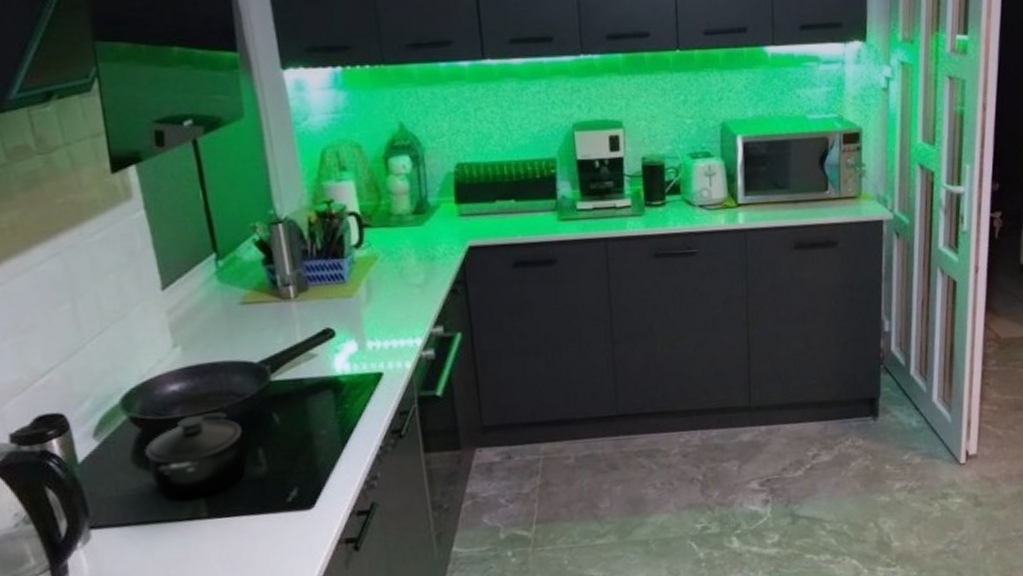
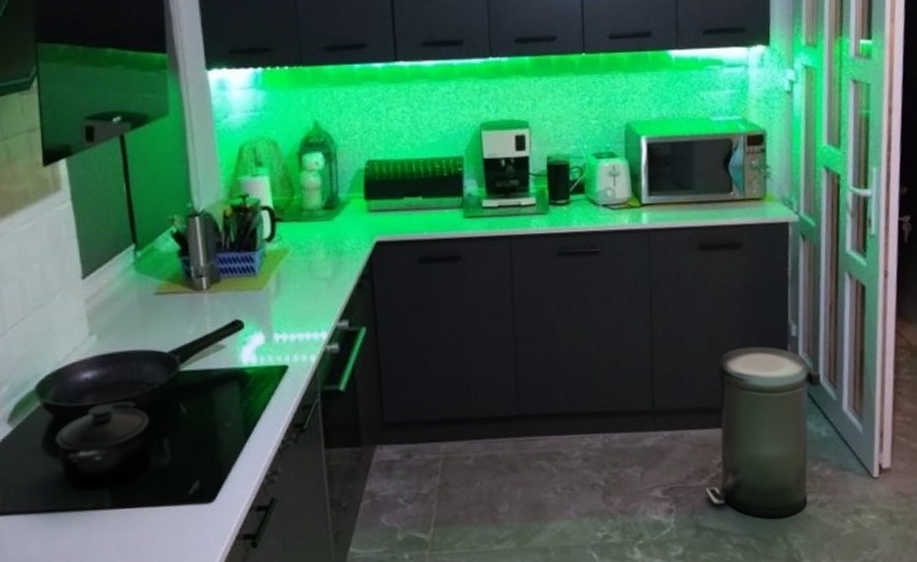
pedal bin: none [800,342,912,506] -> present [705,346,821,519]

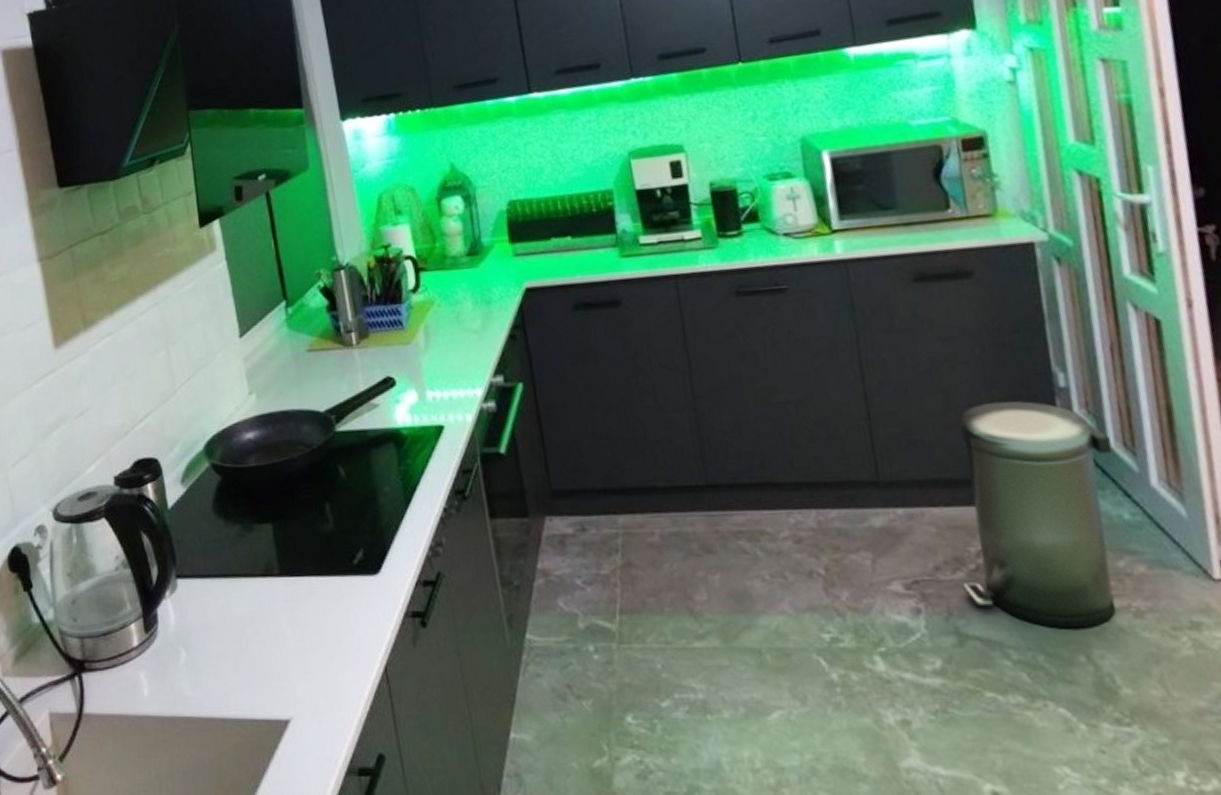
saucepan: present [56,401,152,490] -> none [224,463,314,555]

